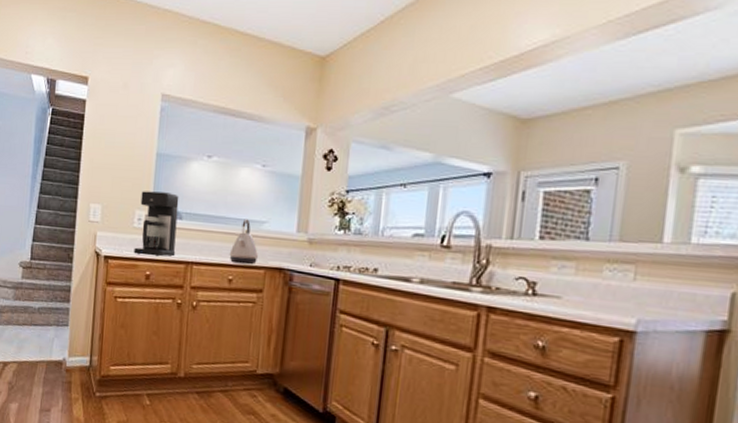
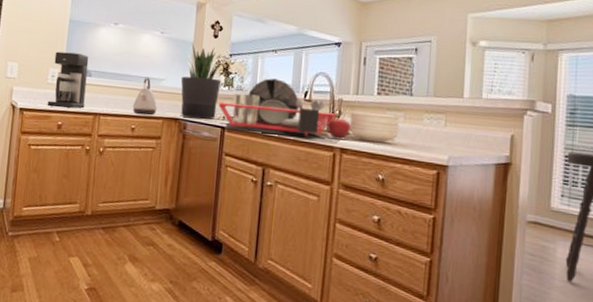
planter: none [286,177,337,270] -> present [181,43,222,119]
dish rack: none [331,219,484,296] -> present [218,78,337,140]
fruit: none [469,266,503,296] -> present [327,116,352,140]
bowl: none [500,260,571,301] -> present [349,111,401,143]

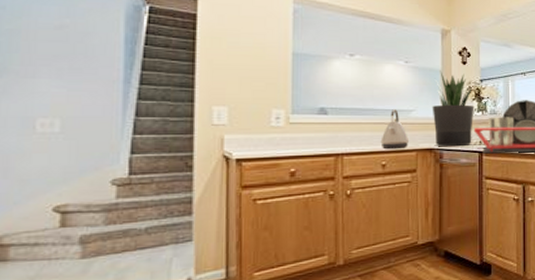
coffee maker: present [47,51,89,109] -> none [273,90,323,153]

